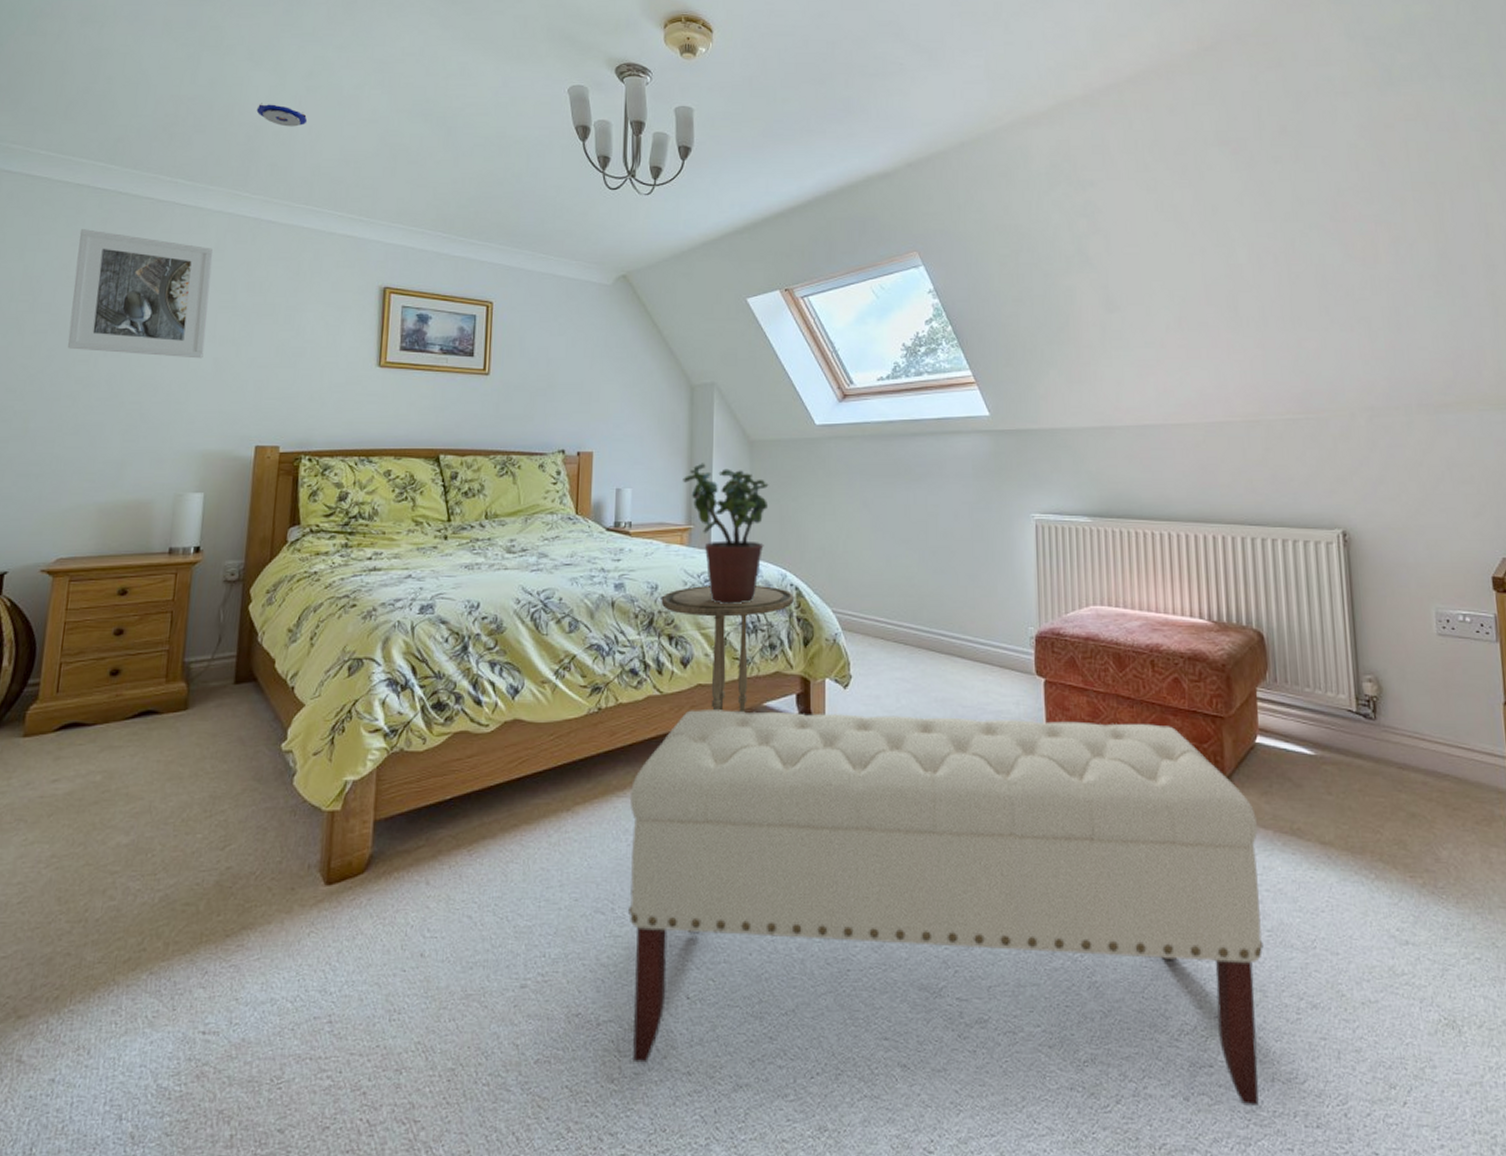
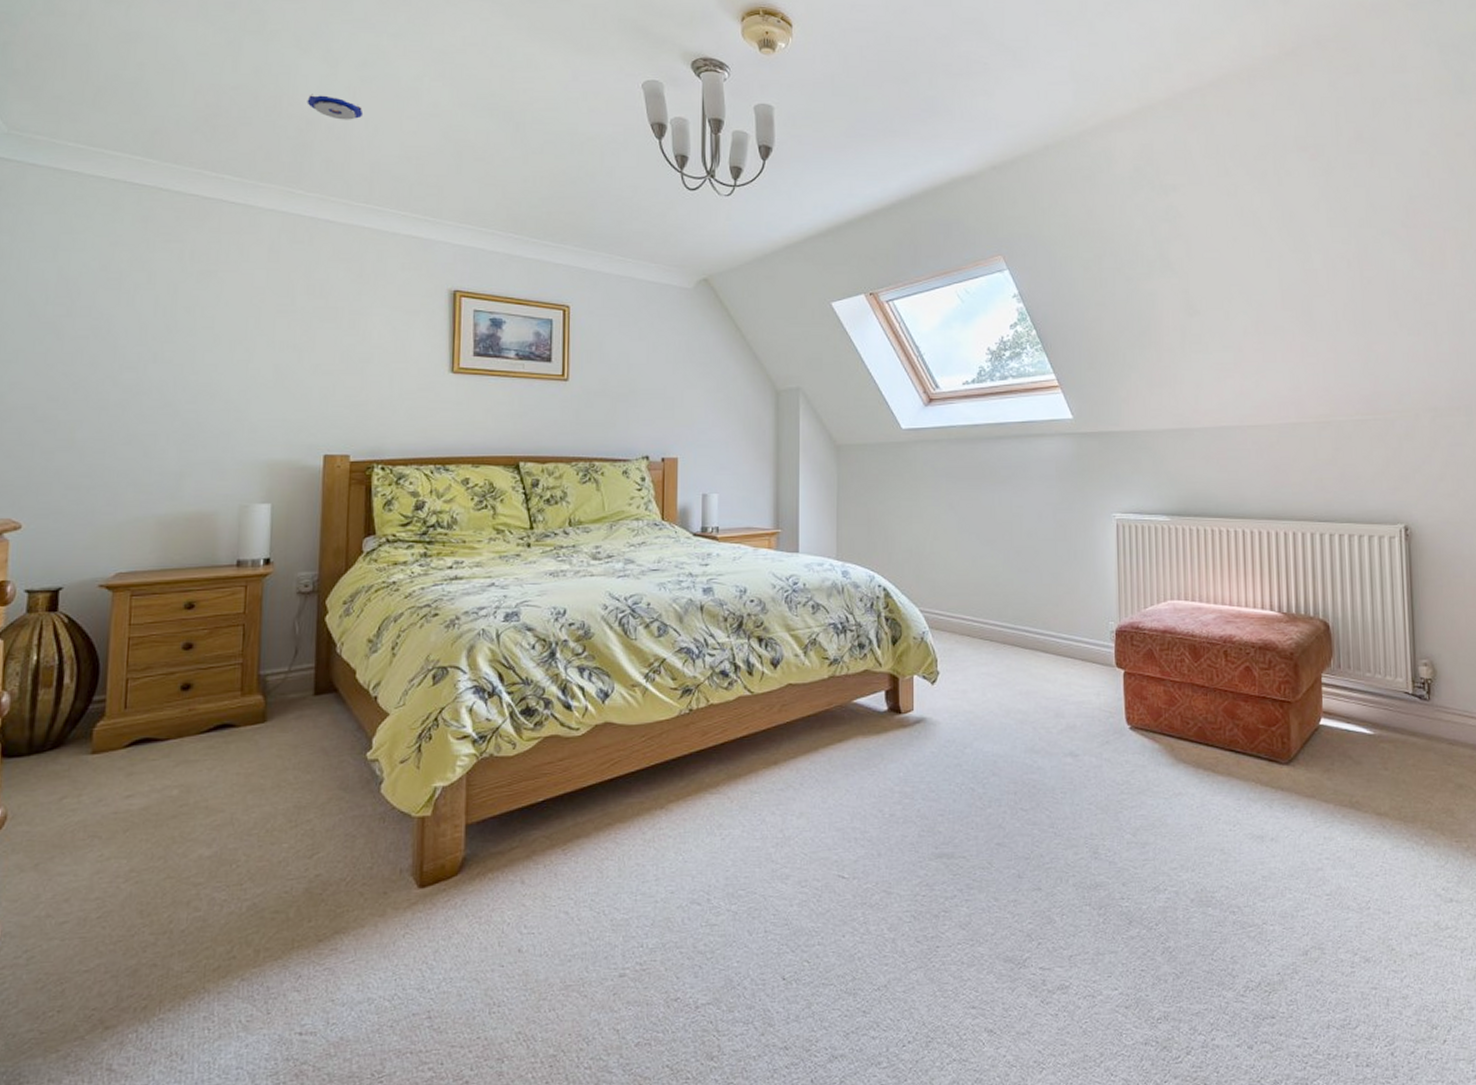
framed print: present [68,229,214,359] -> none [112,228,268,365]
bench: present [628,710,1264,1106] -> none [722,707,1323,1050]
side table: present [661,586,794,713] -> none [750,587,882,710]
potted plant: present [683,463,769,604] -> none [770,468,856,606]

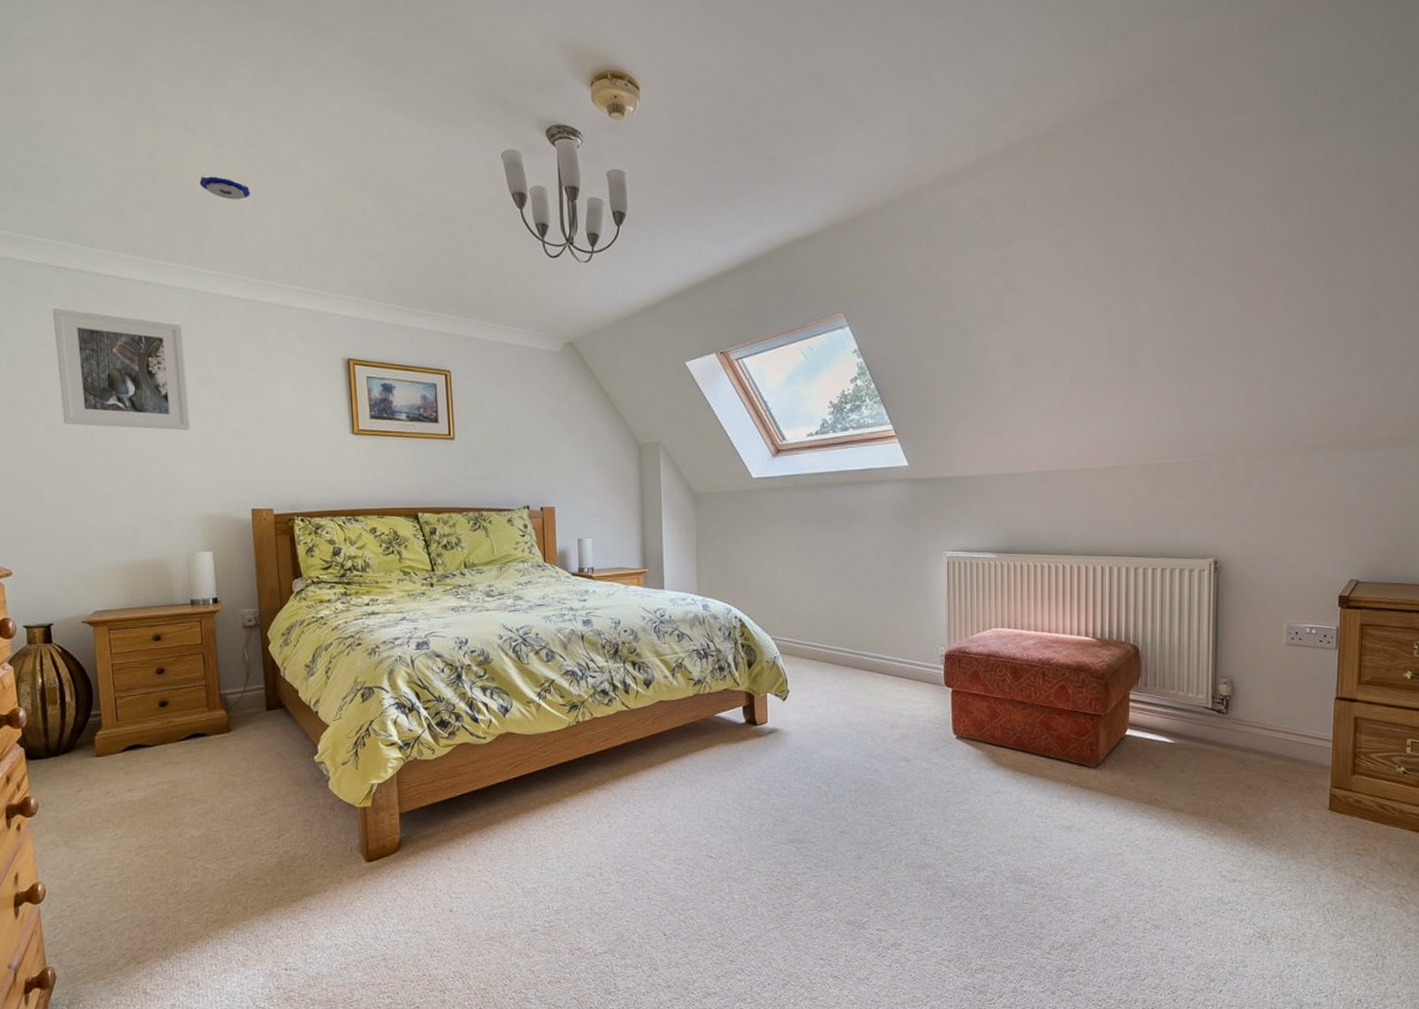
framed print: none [112,228,268,365] -> present [52,308,190,431]

